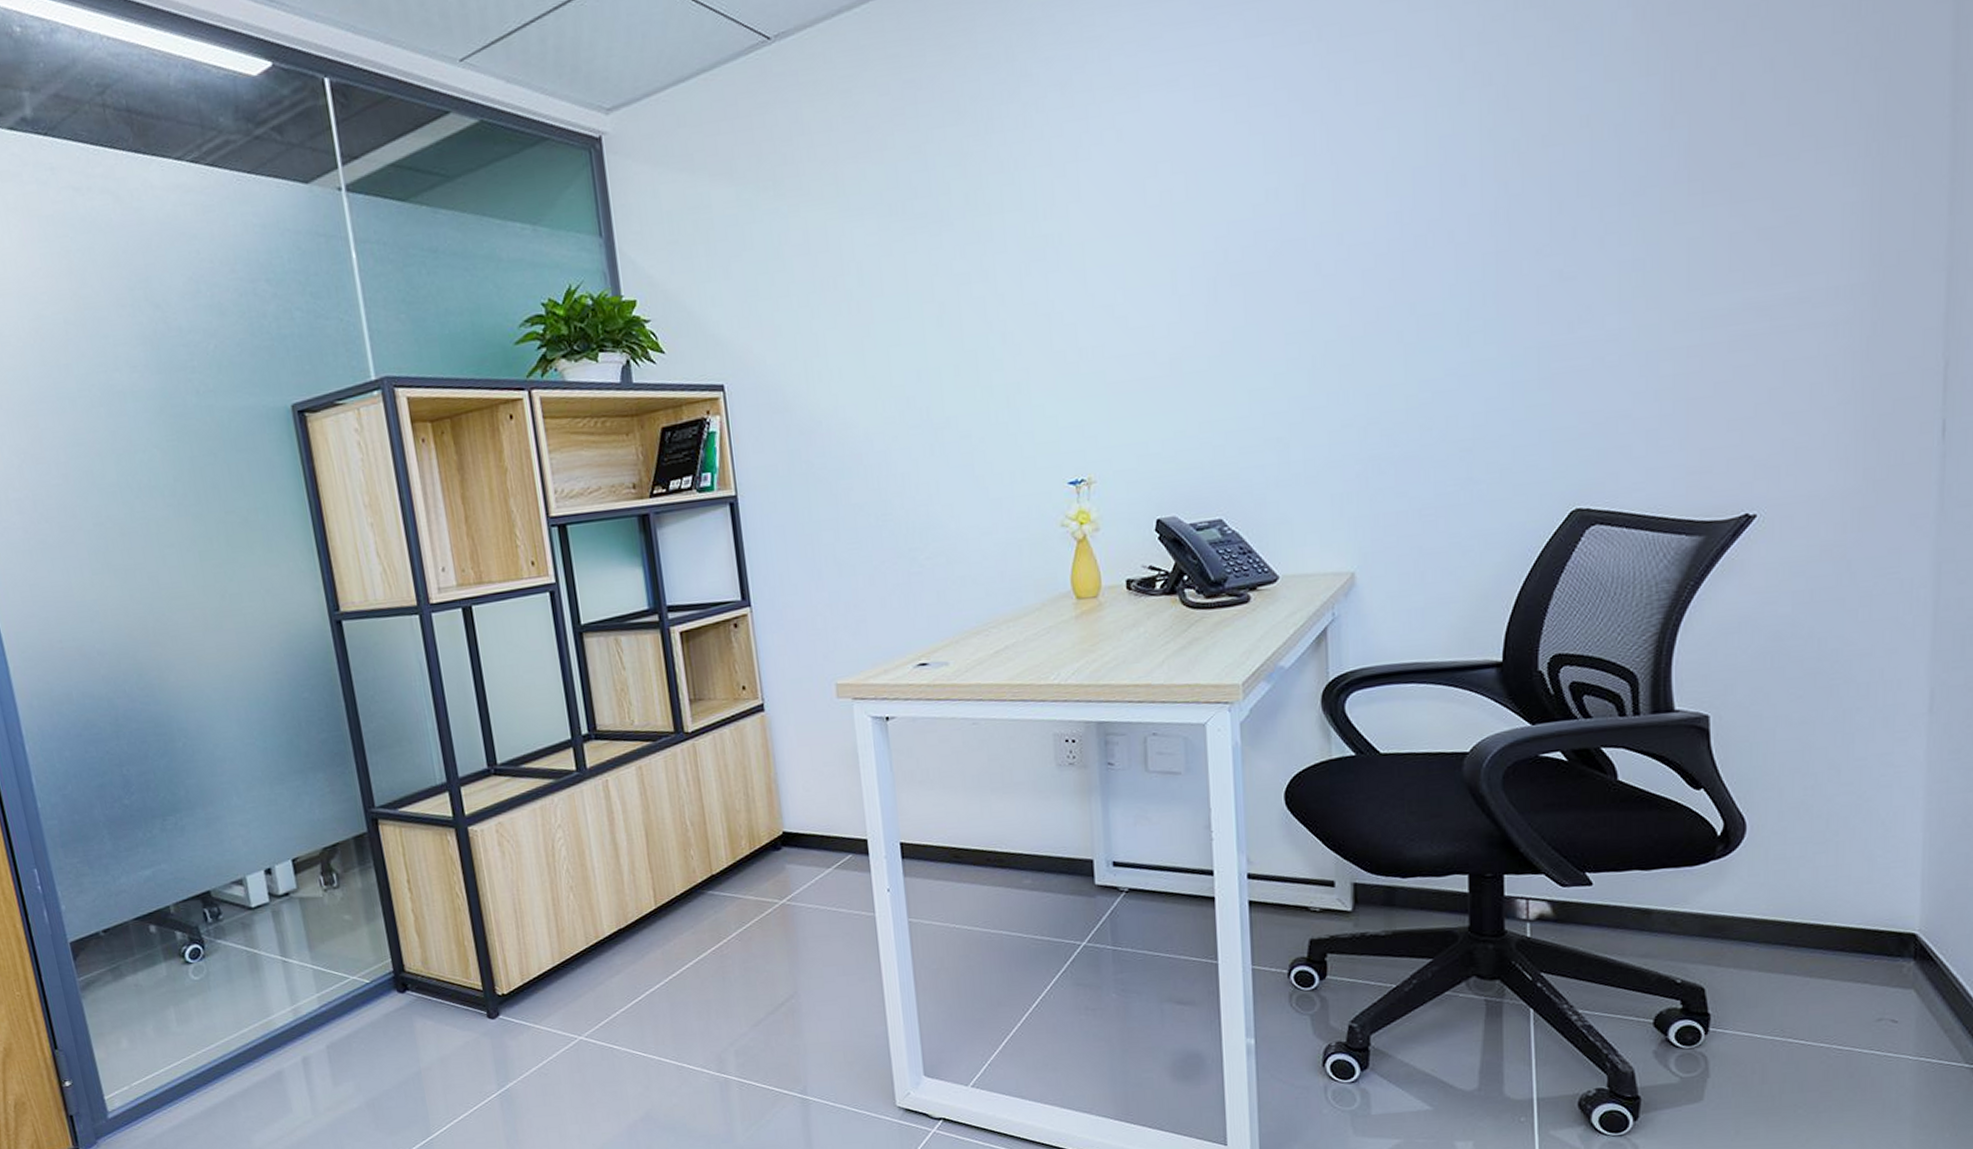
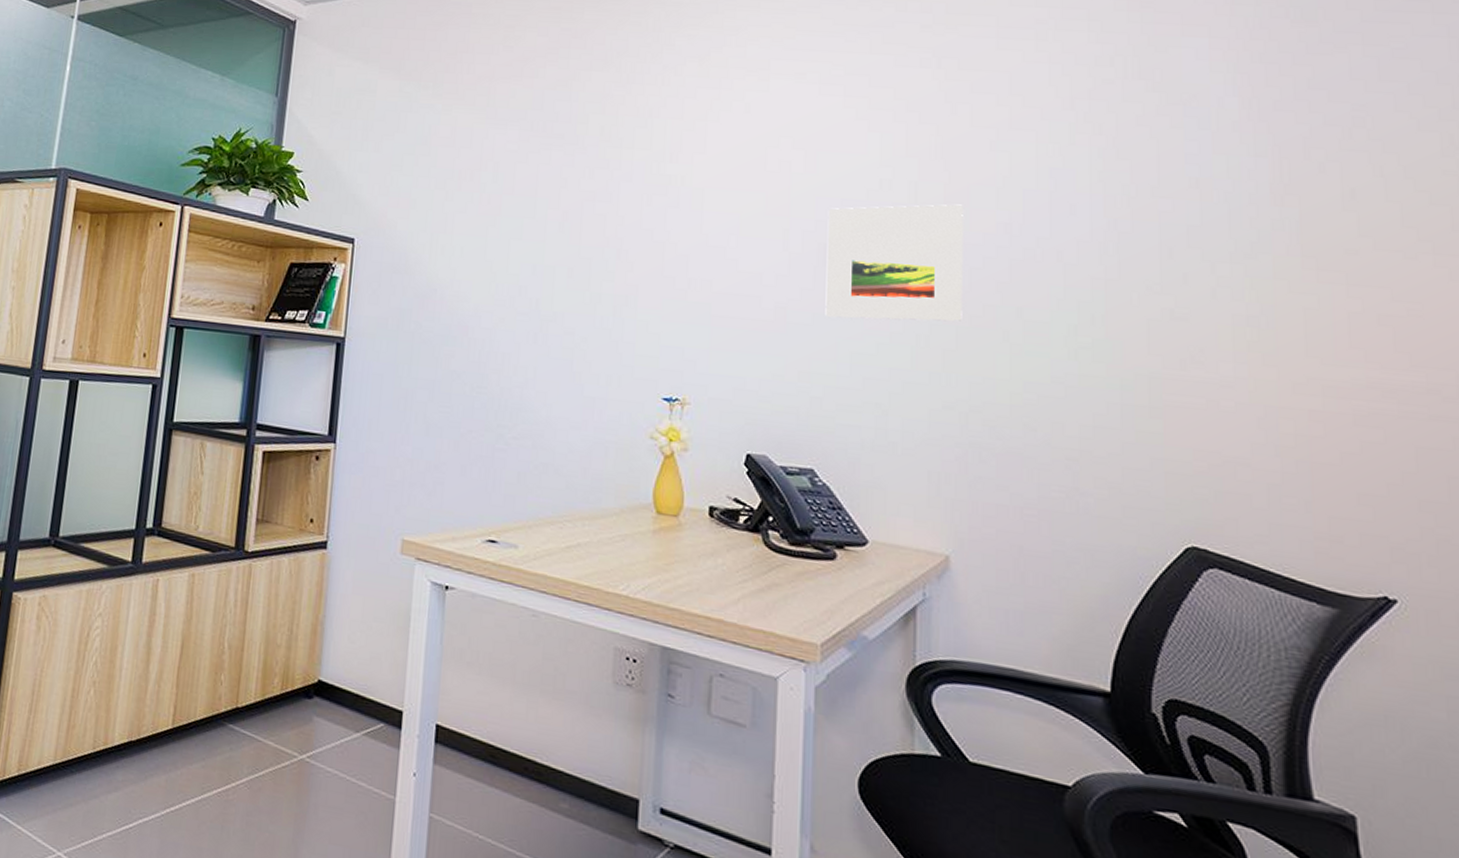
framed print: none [1215,200,1357,358] -> present [825,204,963,322]

